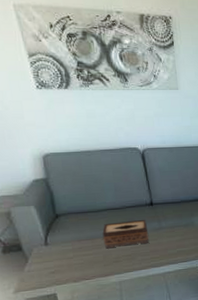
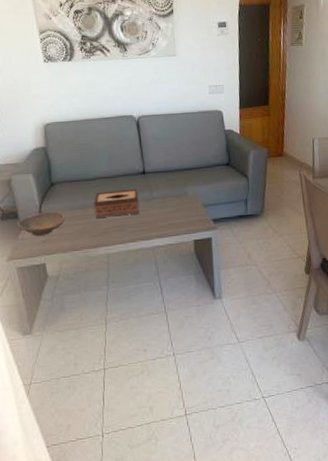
decorative bowl: none [21,242,74,268] -> present [17,211,65,236]

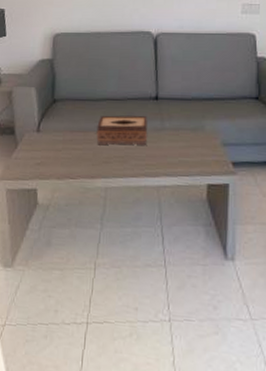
decorative bowl: present [17,211,65,236] -> none [12,131,64,157]

